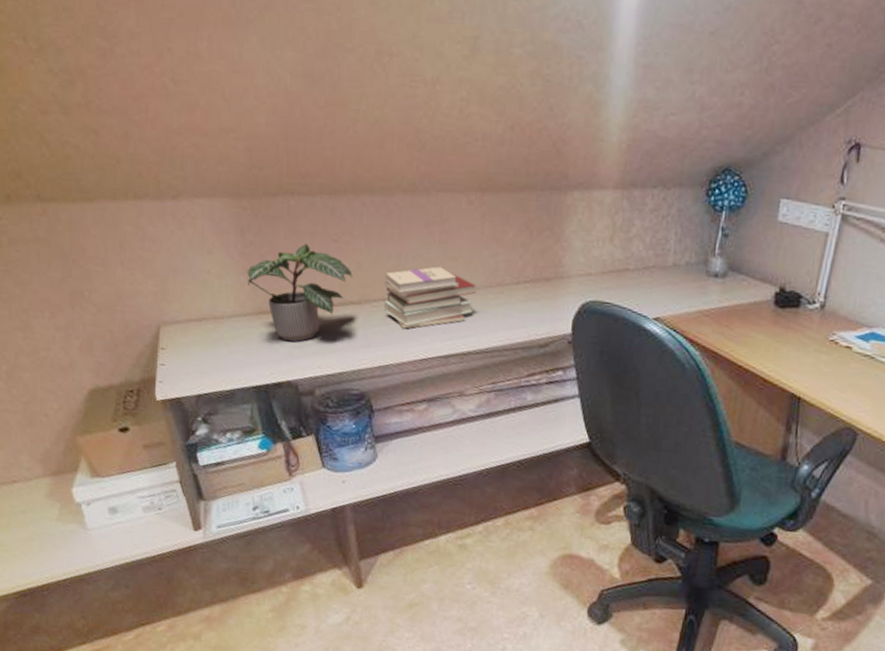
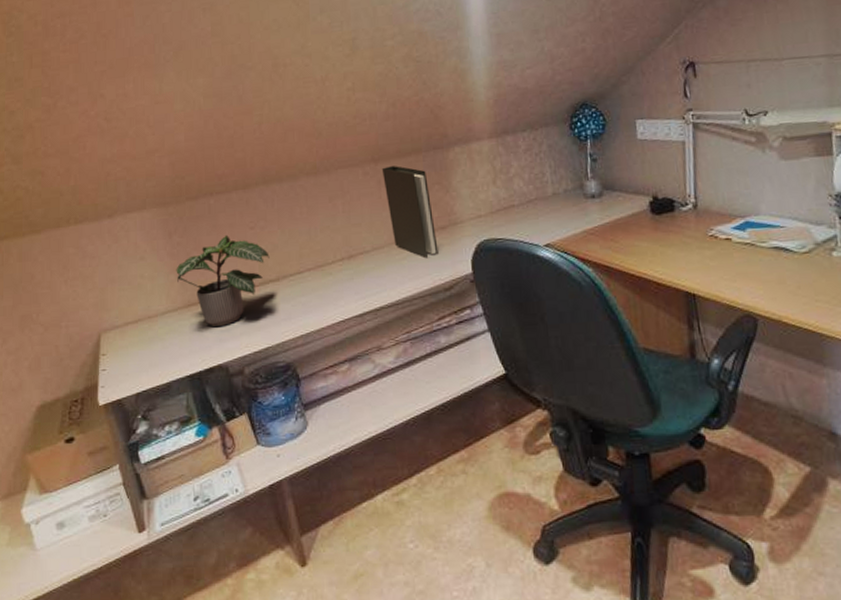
books: present [383,266,476,329] -> none [298,234,381,296]
binder: none [488,199,539,310] -> present [381,166,438,259]

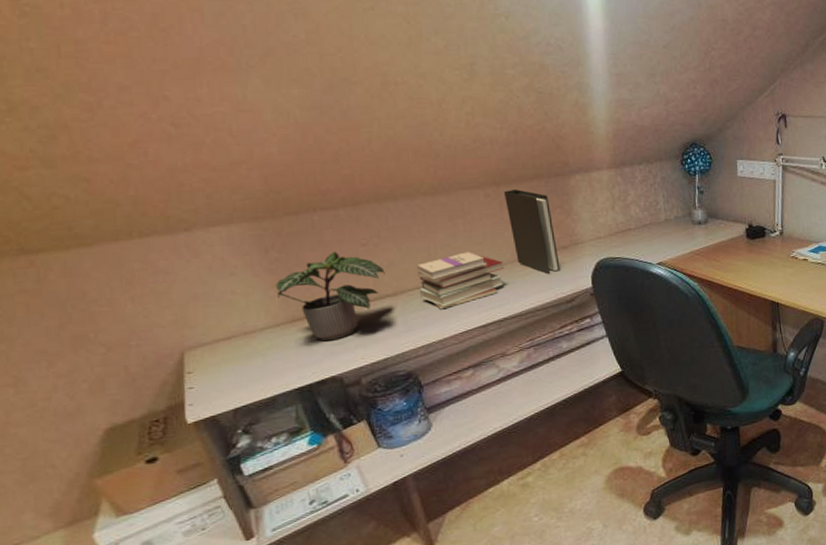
books: none [298,234,381,296] -> present [416,252,504,310]

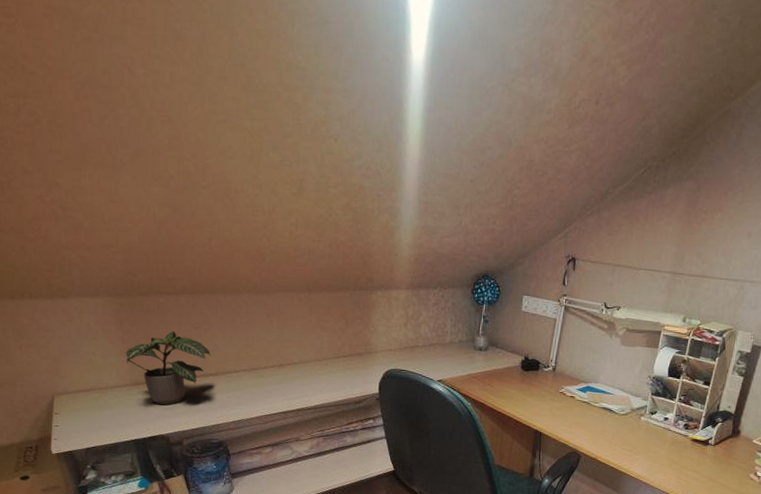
books: present [416,252,504,310] -> none [235,346,307,393]
binder: present [503,189,560,275] -> none [314,297,354,376]

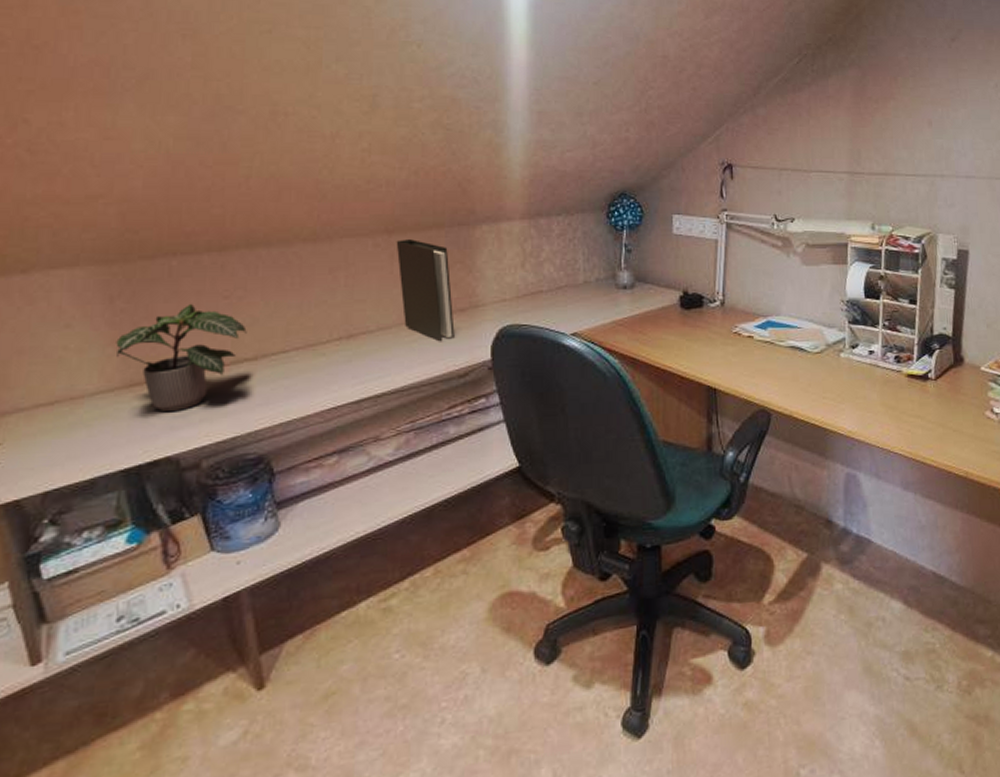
binder: none [314,297,354,376] -> present [396,239,455,342]

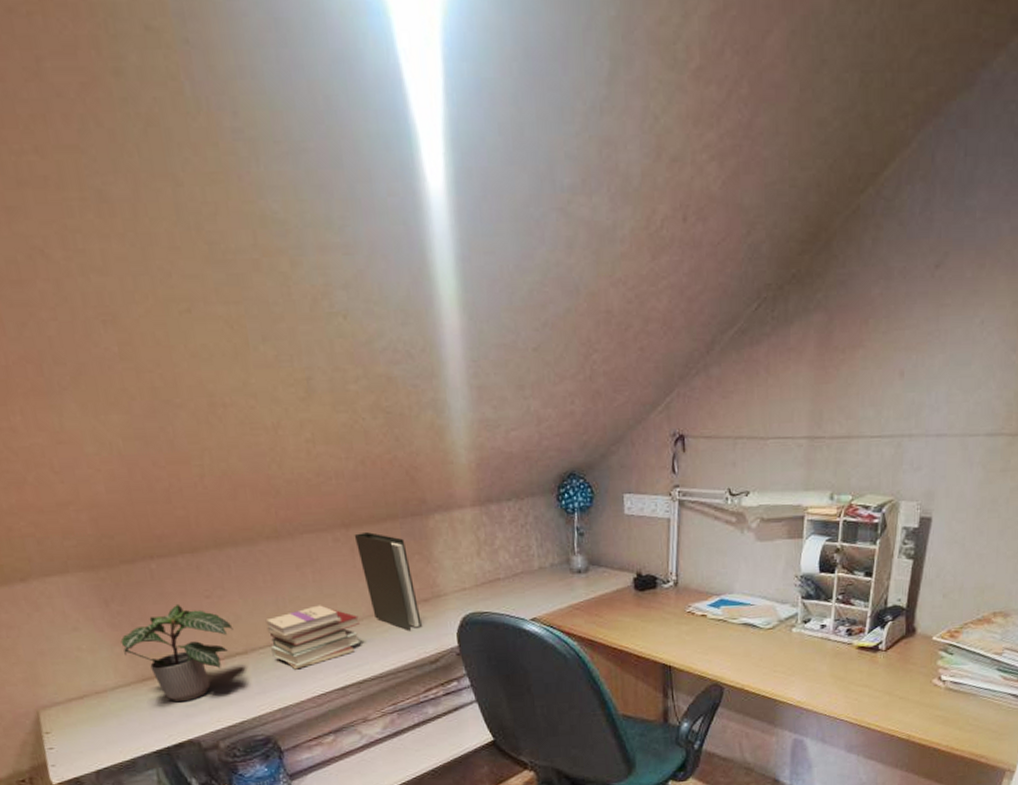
books: none [283,310,387,379] -> present [265,605,361,670]

